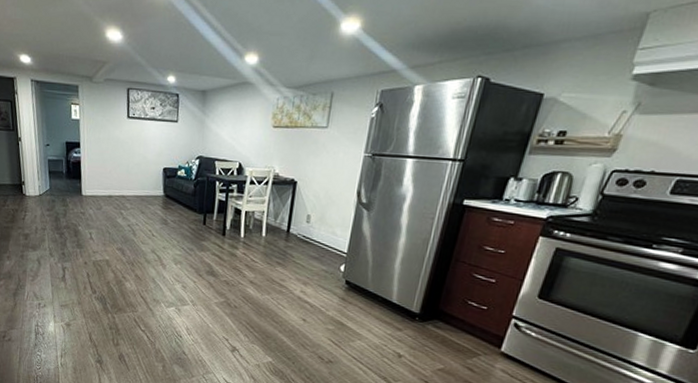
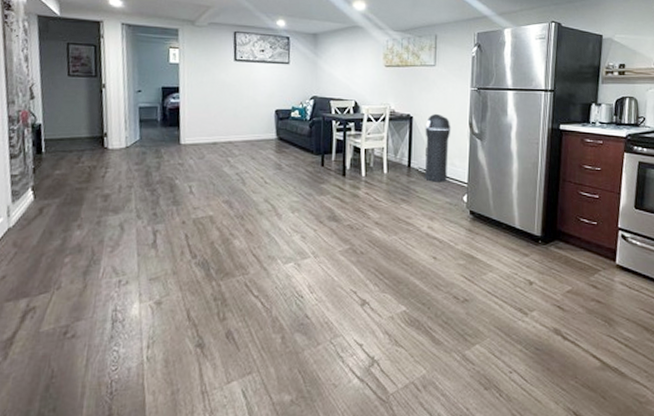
trash can: none [302,179,337,250] -> present [424,113,451,182]

